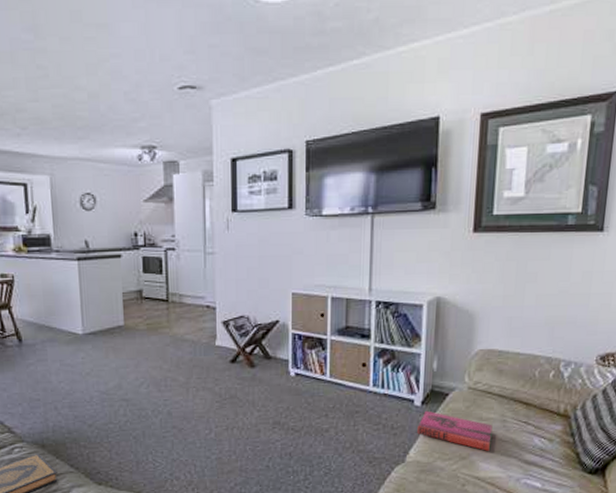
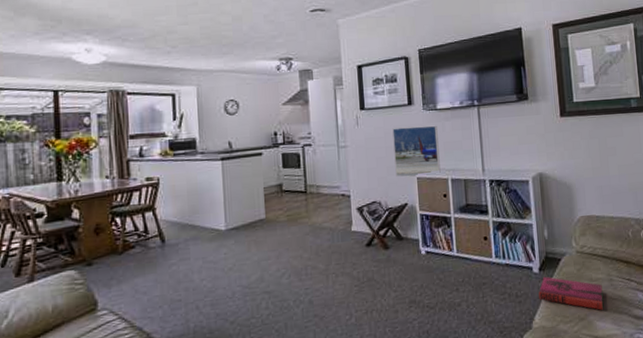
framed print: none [268,234,321,293] -> present [392,125,441,178]

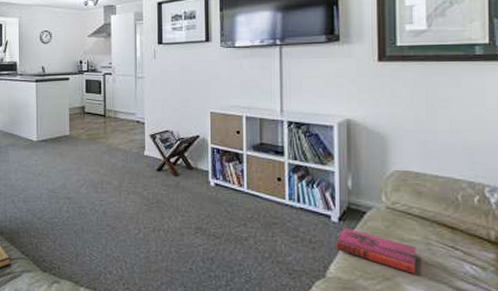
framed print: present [392,125,441,178] -> none [188,62,235,112]

